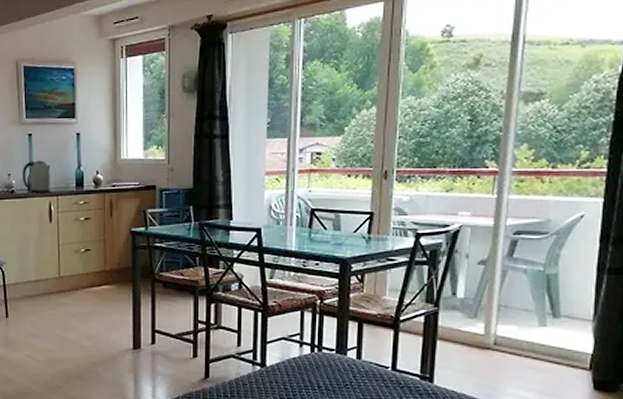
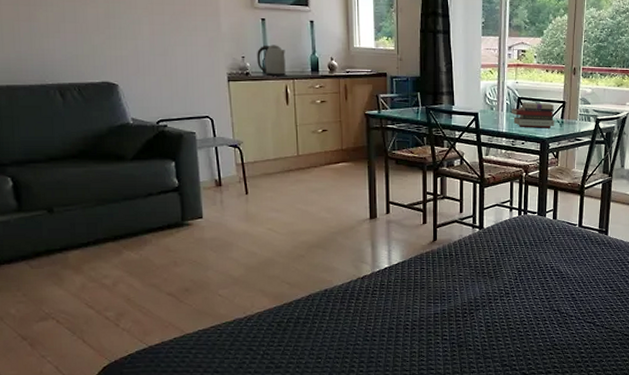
books: none [302,214,359,246] -> present [511,102,555,128]

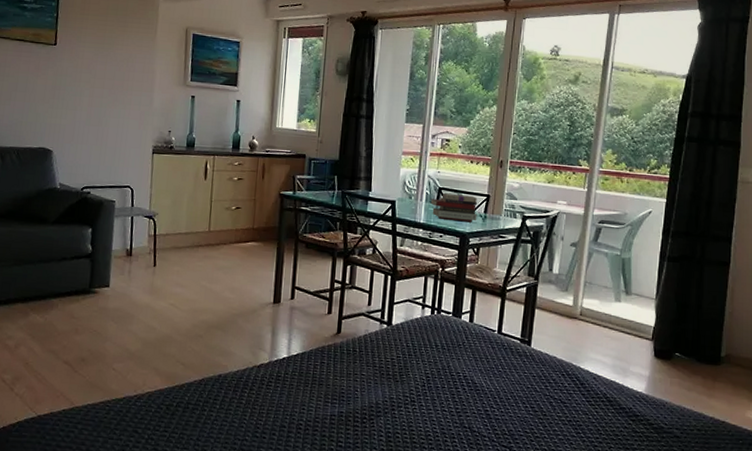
kettle: present [257,45,286,77] -> none [182,121,210,153]

